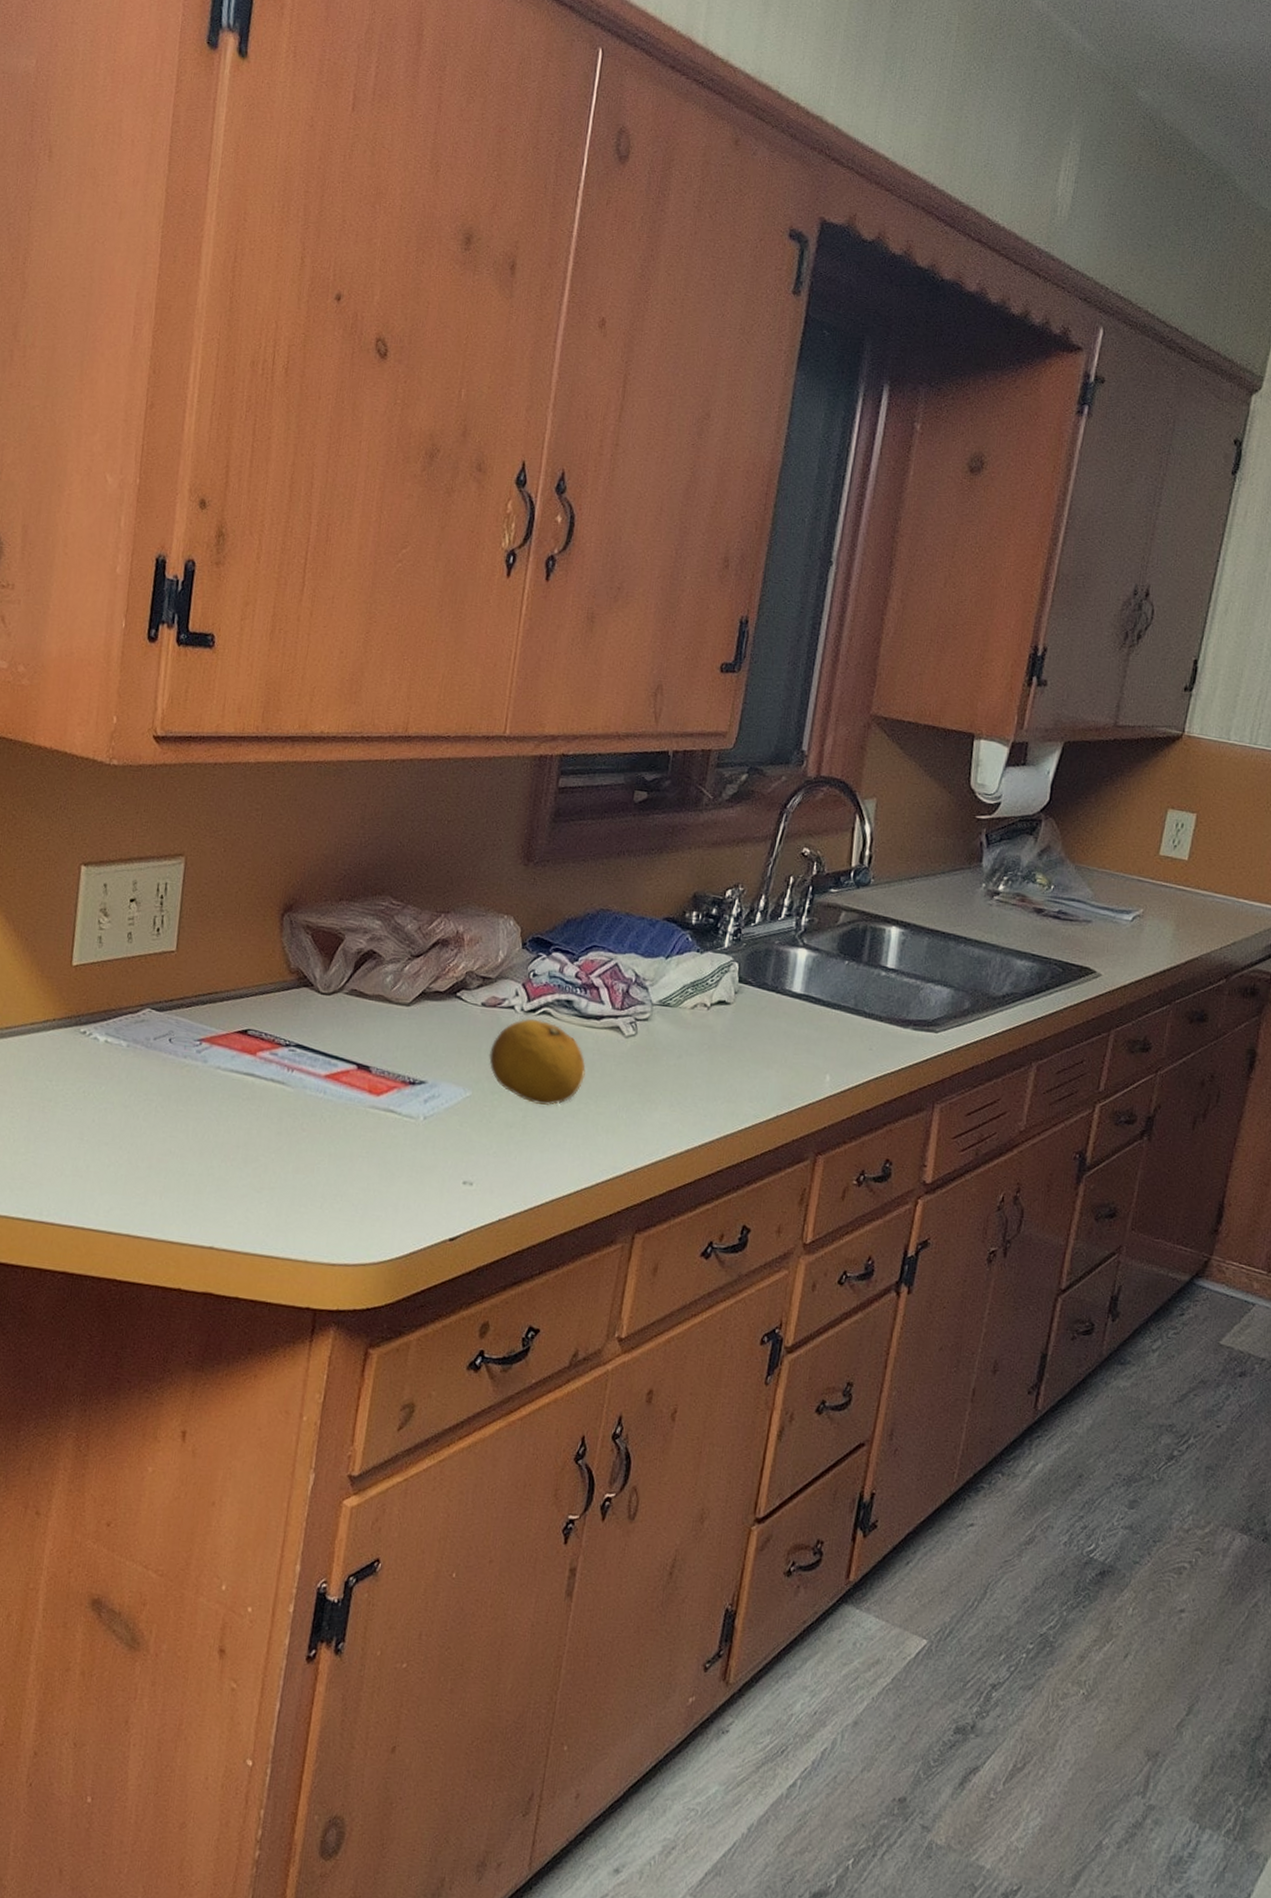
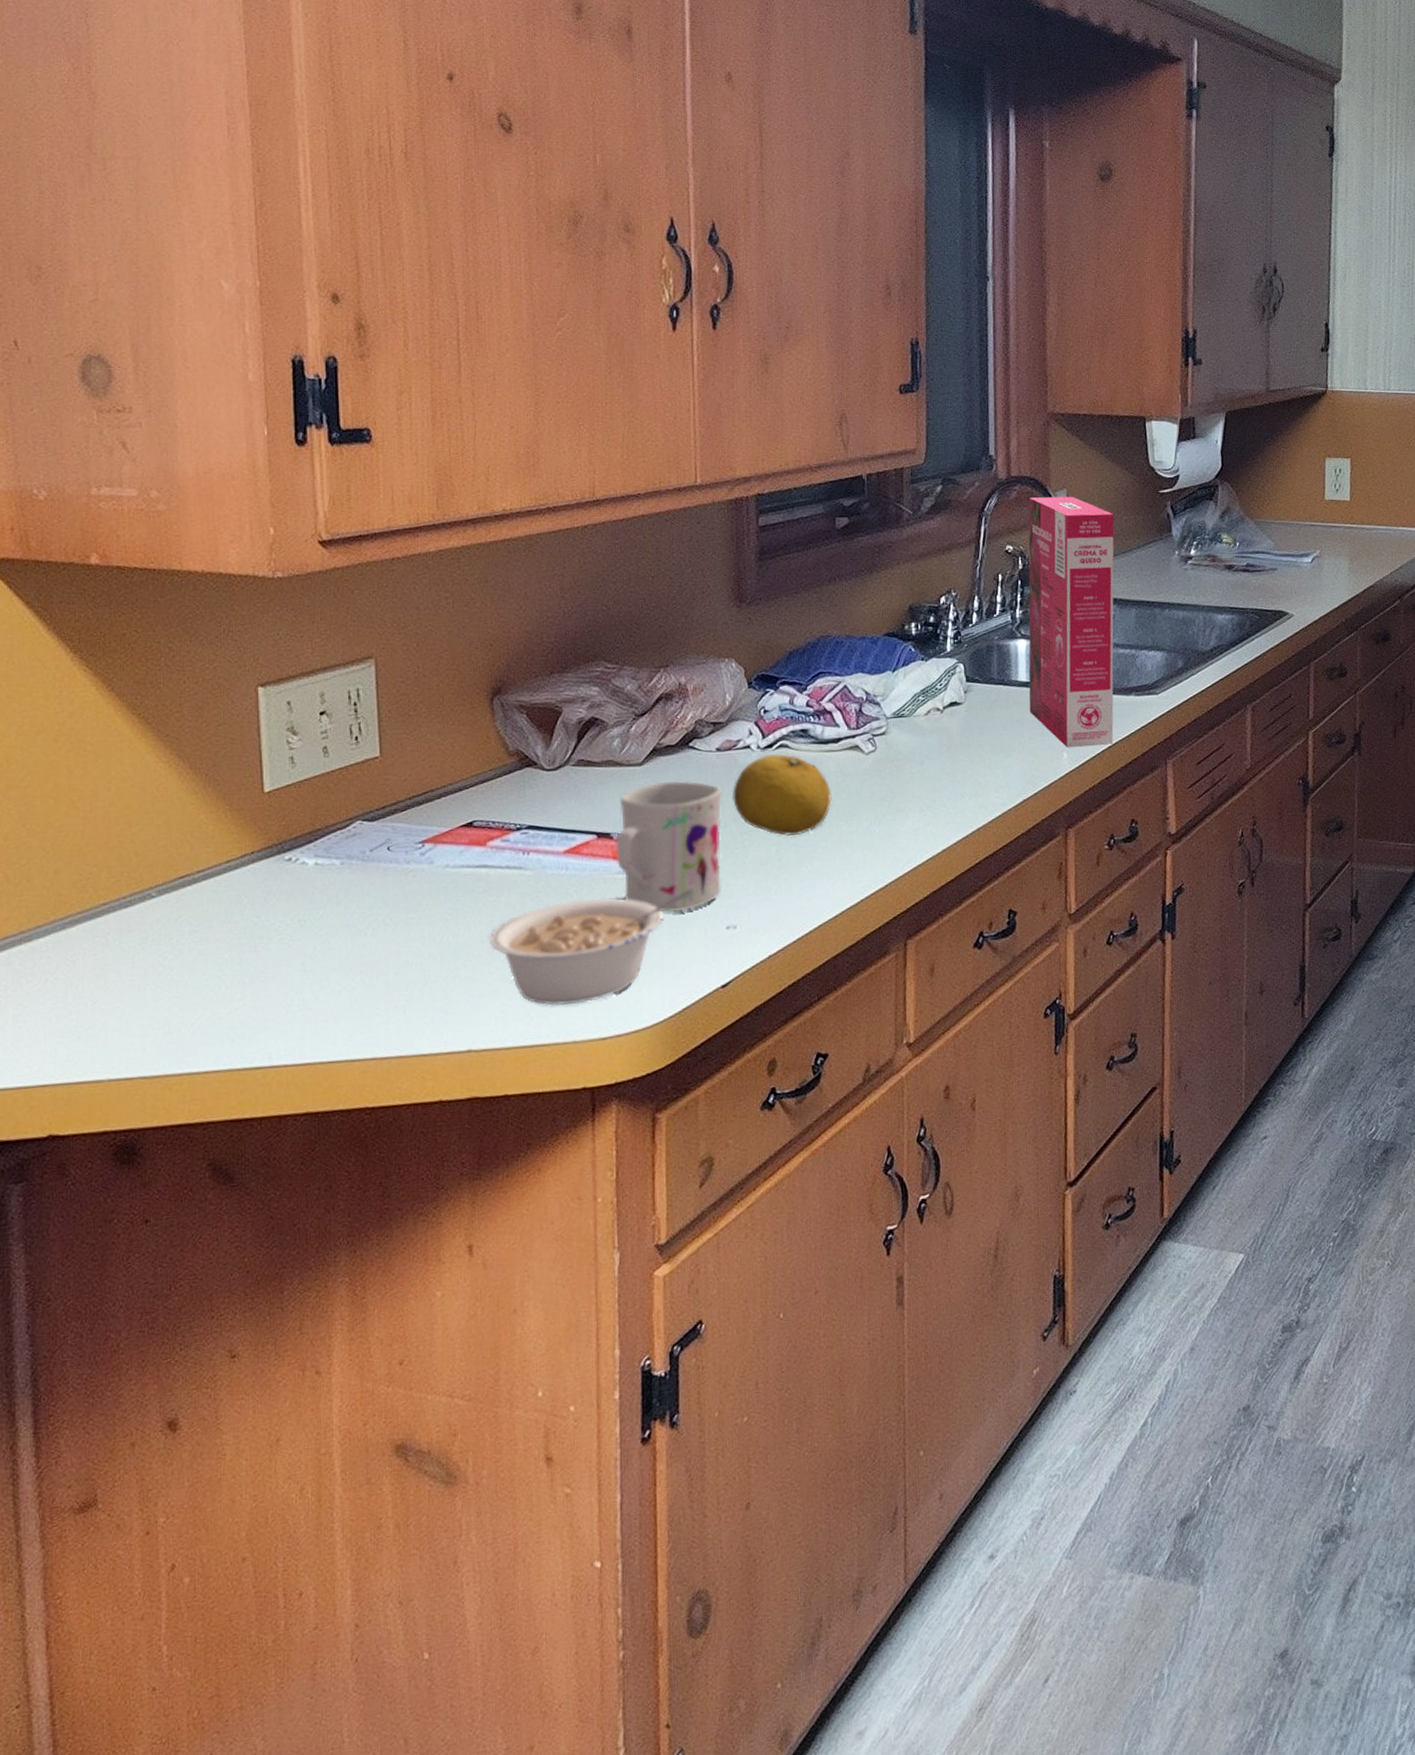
legume: none [245,1124,438,1226] -> present [490,890,694,1006]
mug: none [371,1025,481,1158] -> present [615,780,723,913]
cereal box: none [798,801,922,1076] -> present [1028,496,1114,747]

